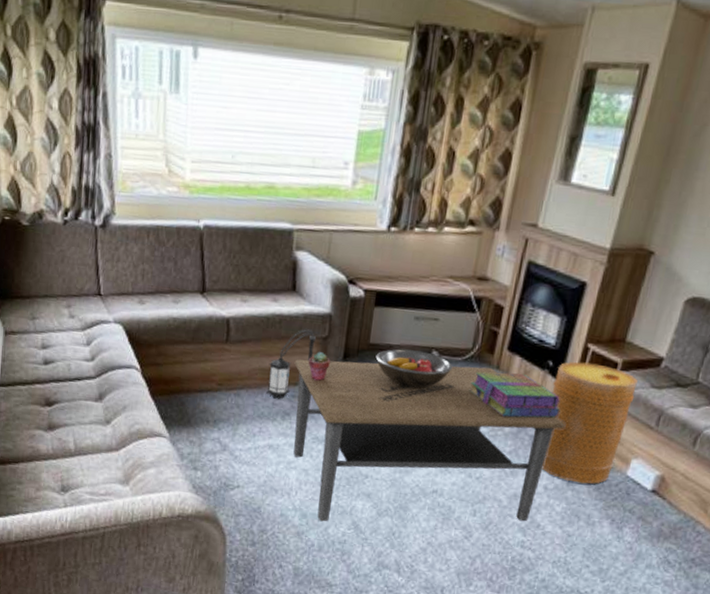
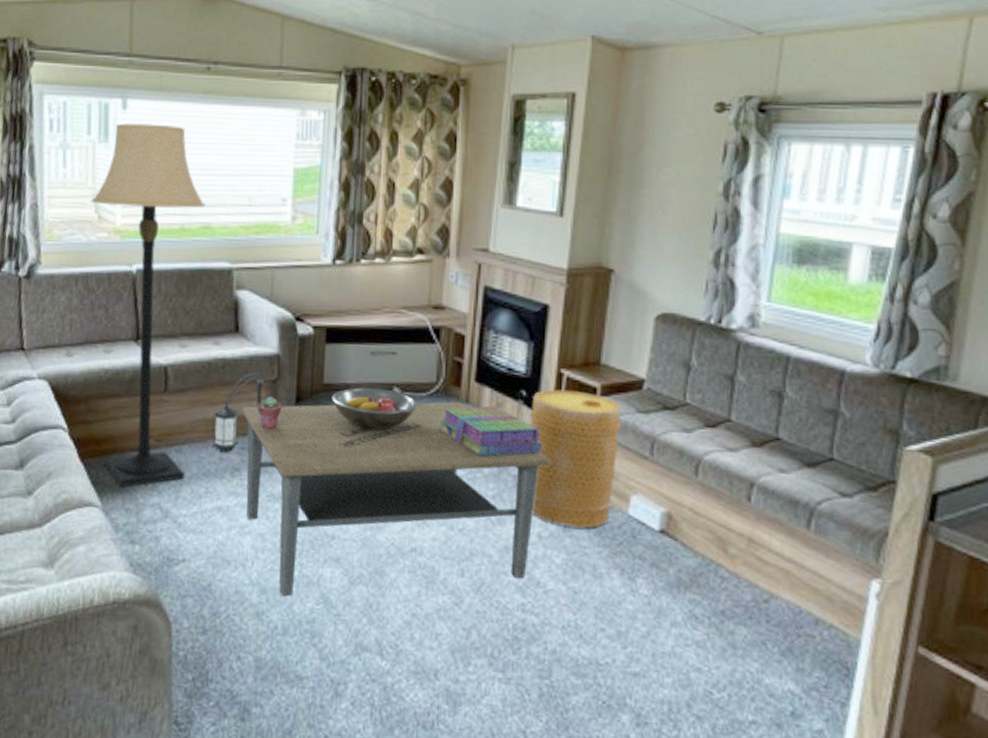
lamp: none [162,73,271,422] -> present [91,123,206,486]

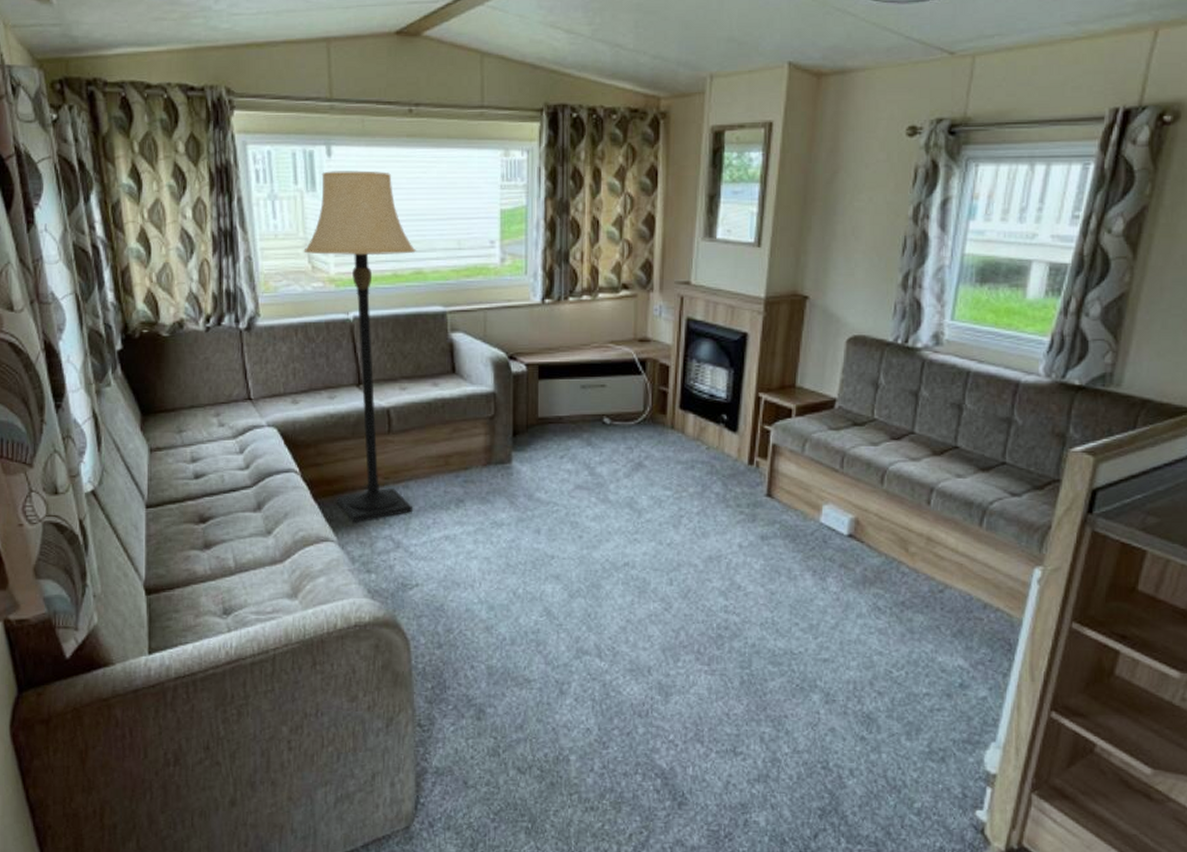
lantern: present [212,372,264,453] -> none [435,410,482,486]
coffee table: present [241,402,551,597] -> none [462,429,750,612]
potted succulent: present [257,397,282,429] -> none [476,432,500,462]
fruit bowl: present [331,387,418,430] -> none [546,420,627,457]
stack of books: present [438,406,543,457] -> none [646,430,742,477]
basket: present [530,389,621,528] -> none [731,412,814,537]

